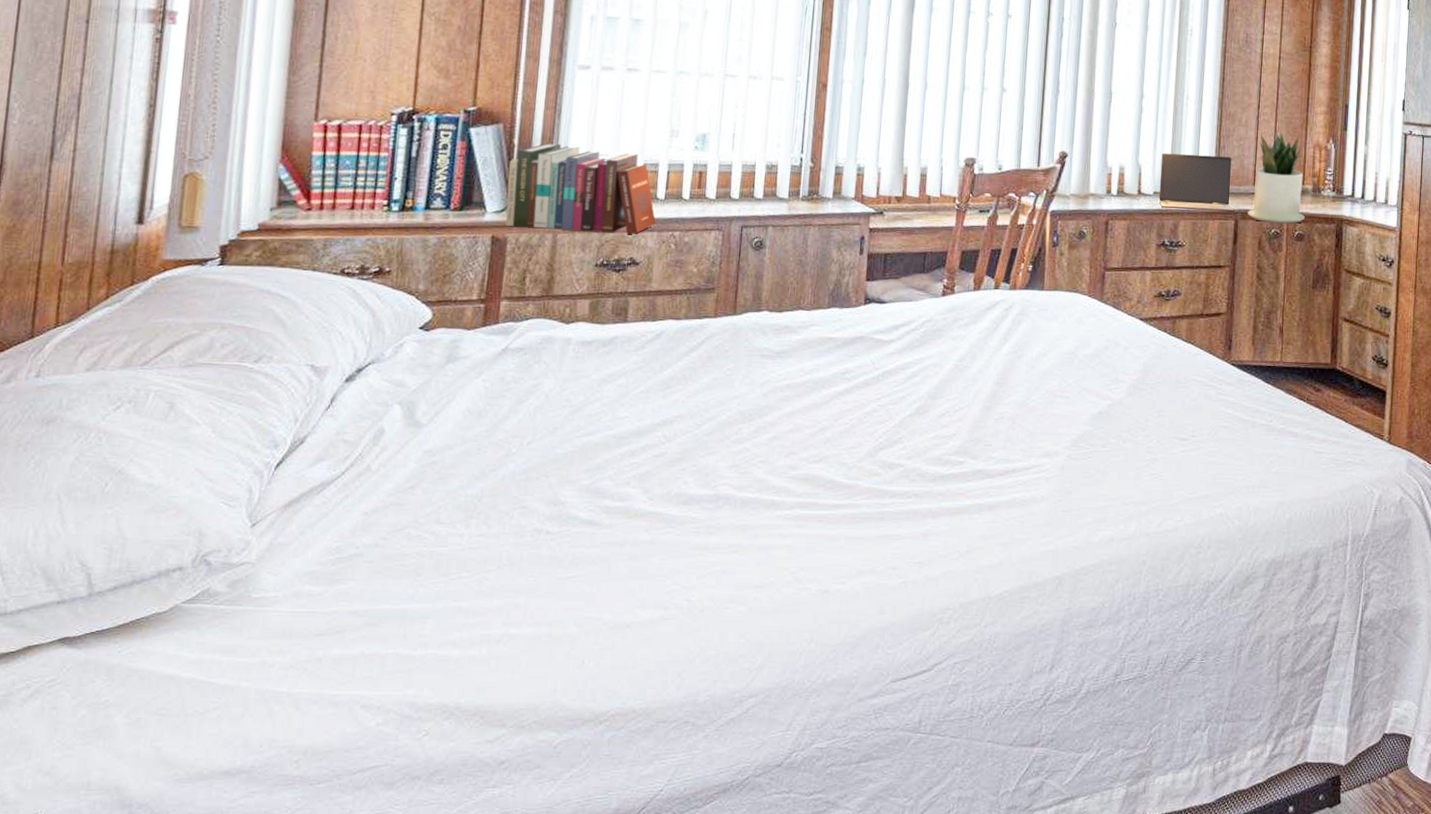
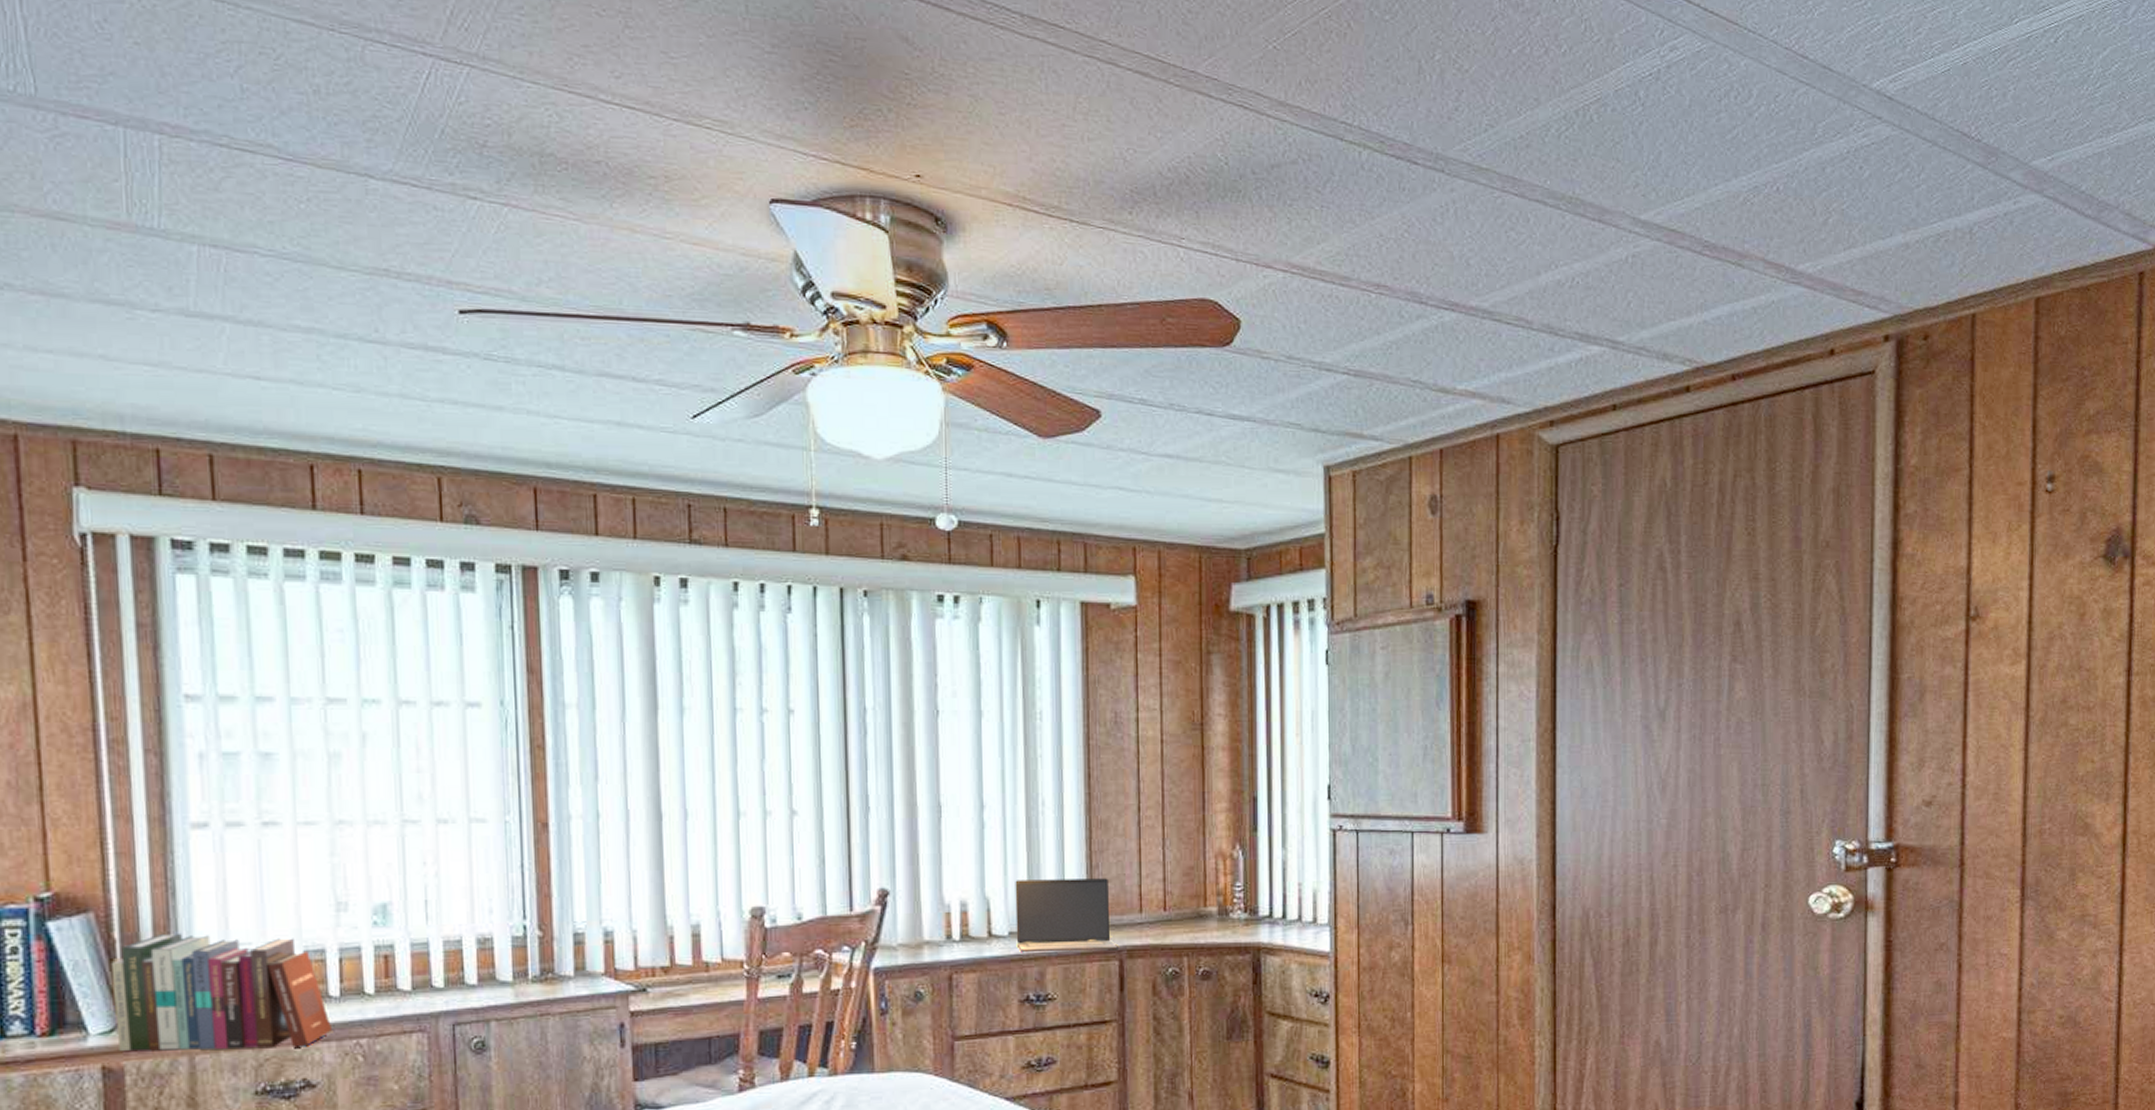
planter: present [1248,134,1305,224] -> none [1135,842,1210,961]

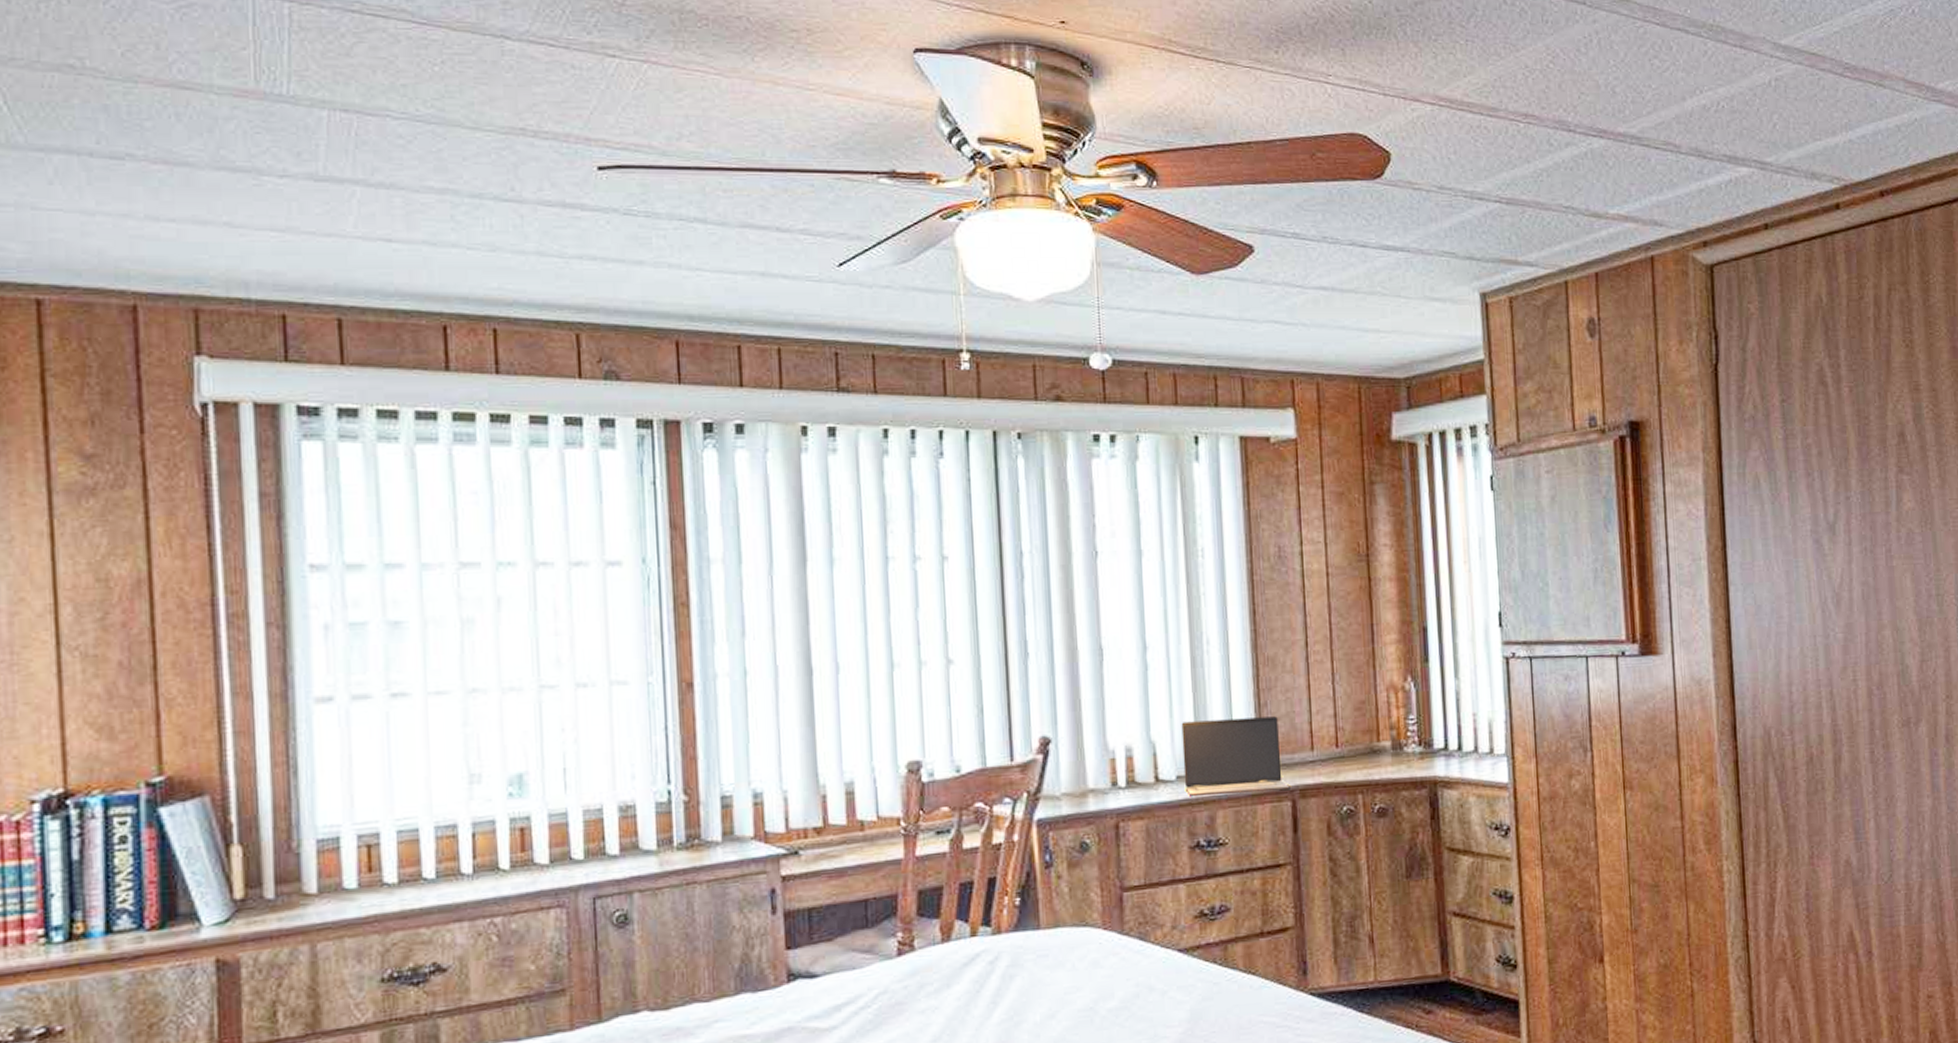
books: present [111,932,333,1051] -> none [227,813,465,942]

